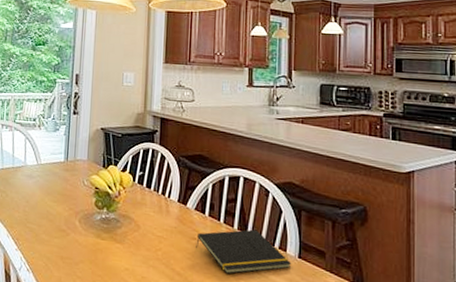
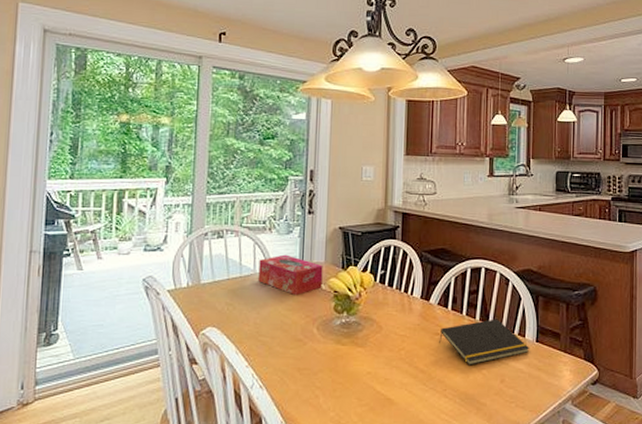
tissue box: none [28,150,86,189] -> present [258,254,323,296]

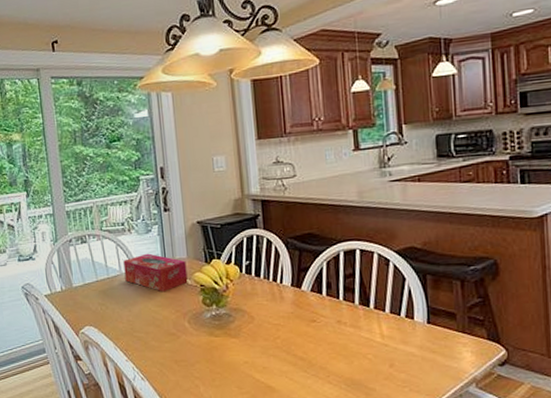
notepad: present [439,319,530,366] -> none [316,302,421,351]

